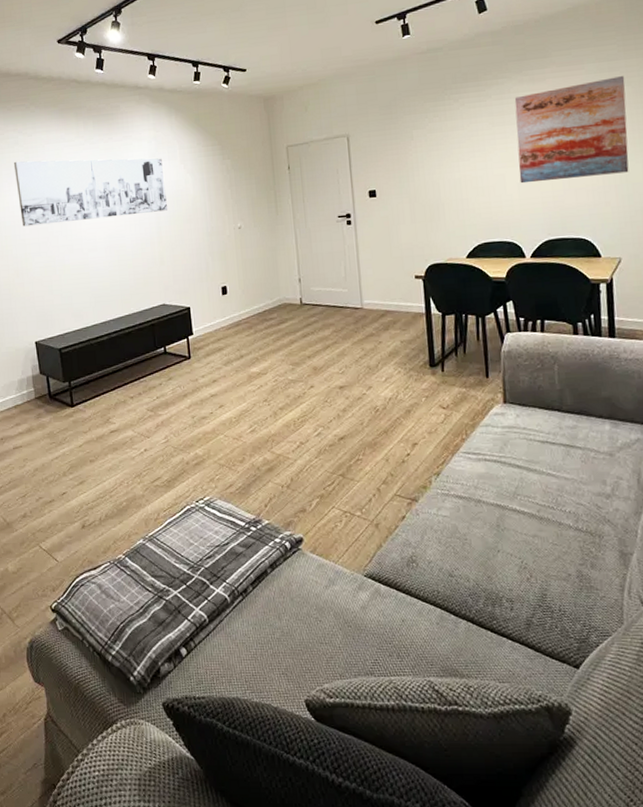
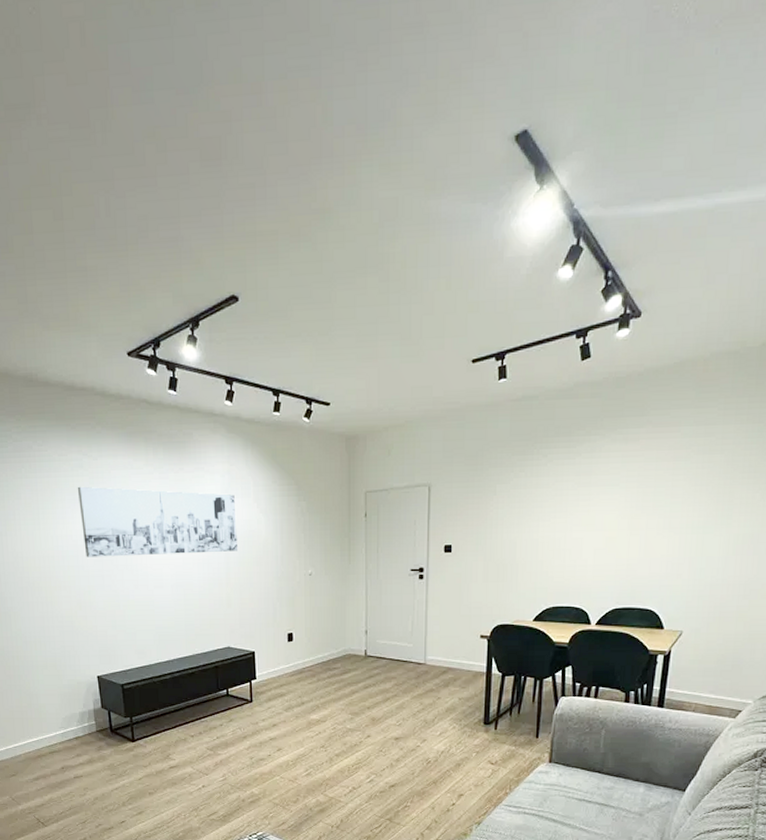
wall art: present [514,76,629,184] -> none [597,443,719,549]

